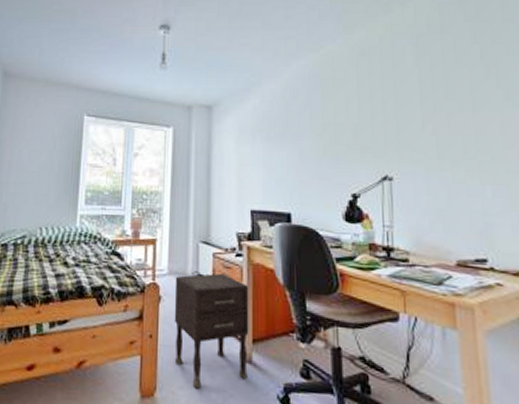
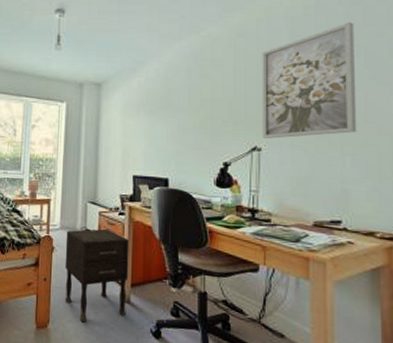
wall art: none [387,40,495,166] -> present [262,22,357,139]

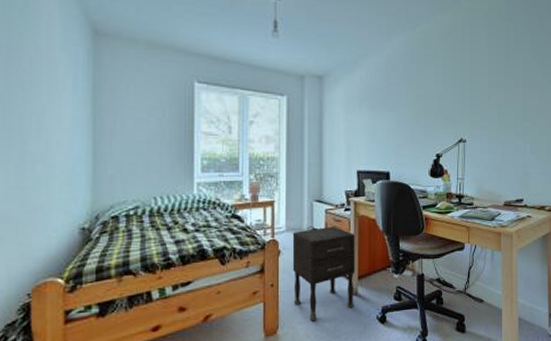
wall art: present [262,22,357,139] -> none [466,28,535,131]

